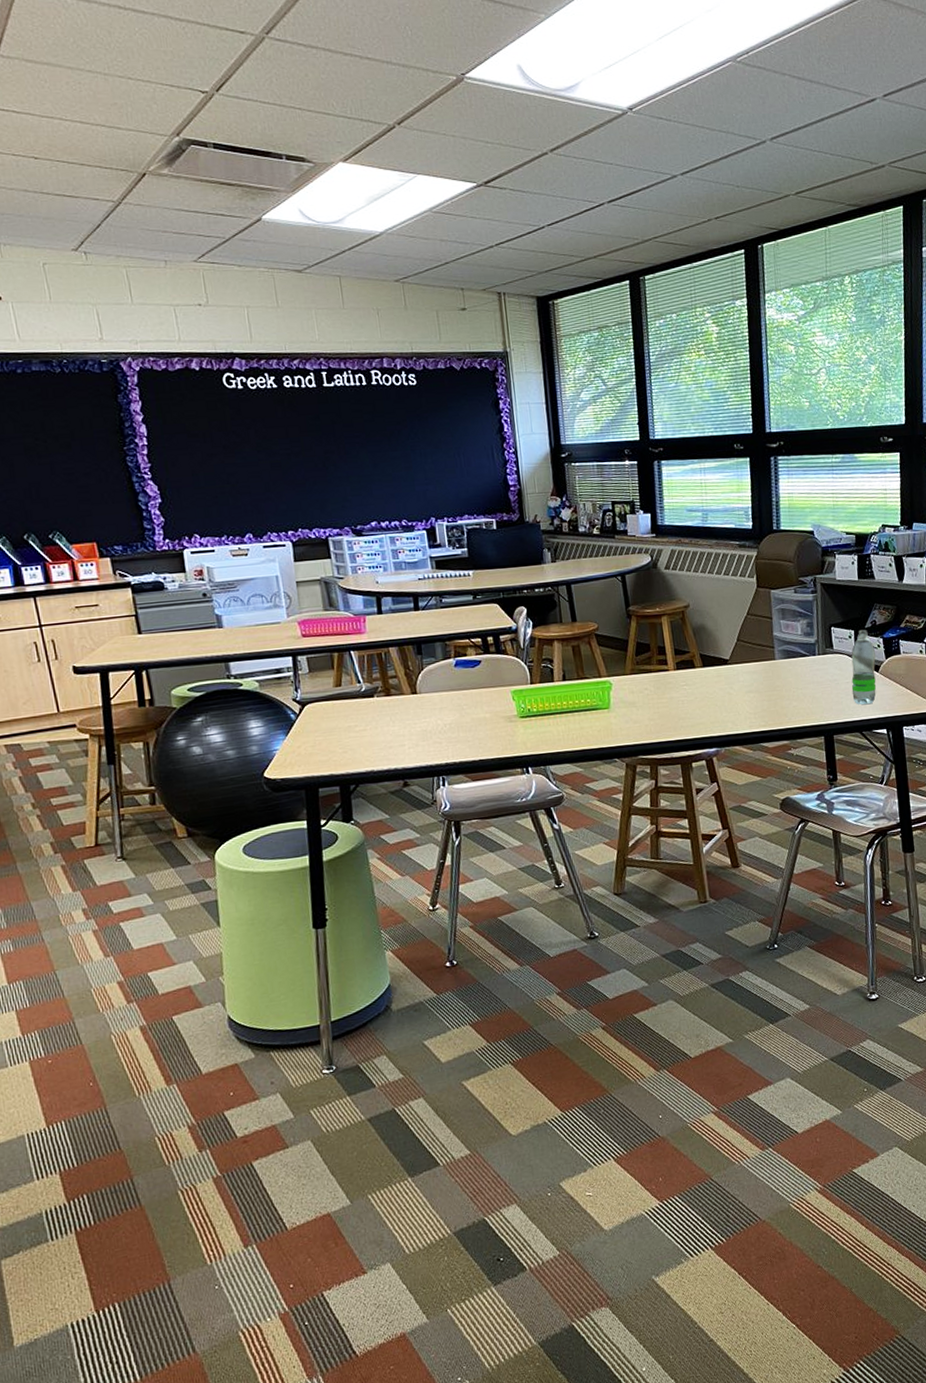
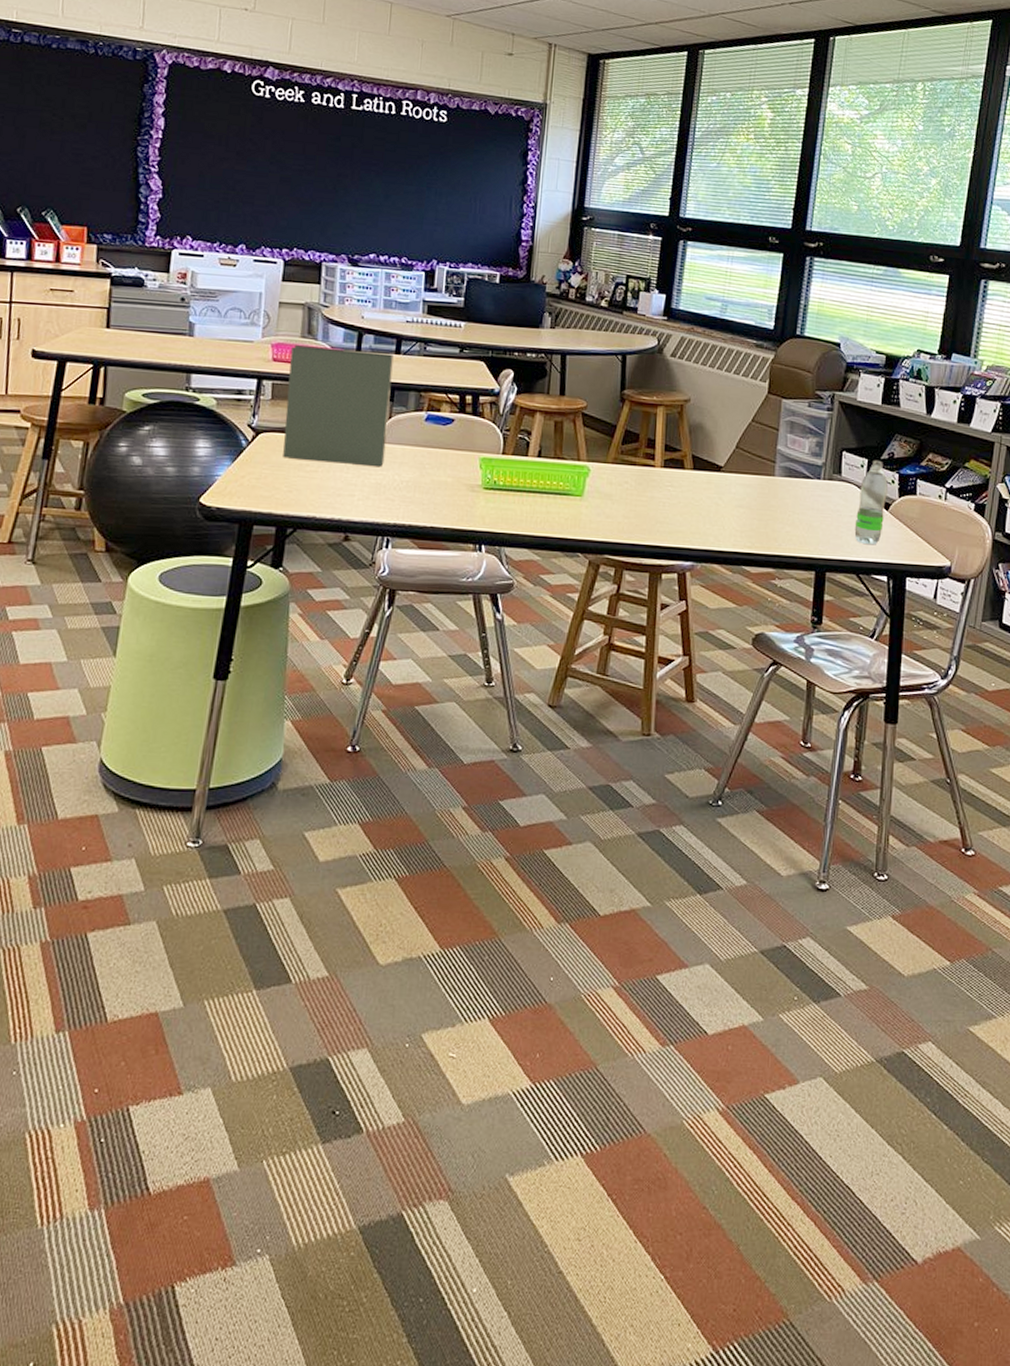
binder: none [316,611,426,723] -> present [283,345,394,466]

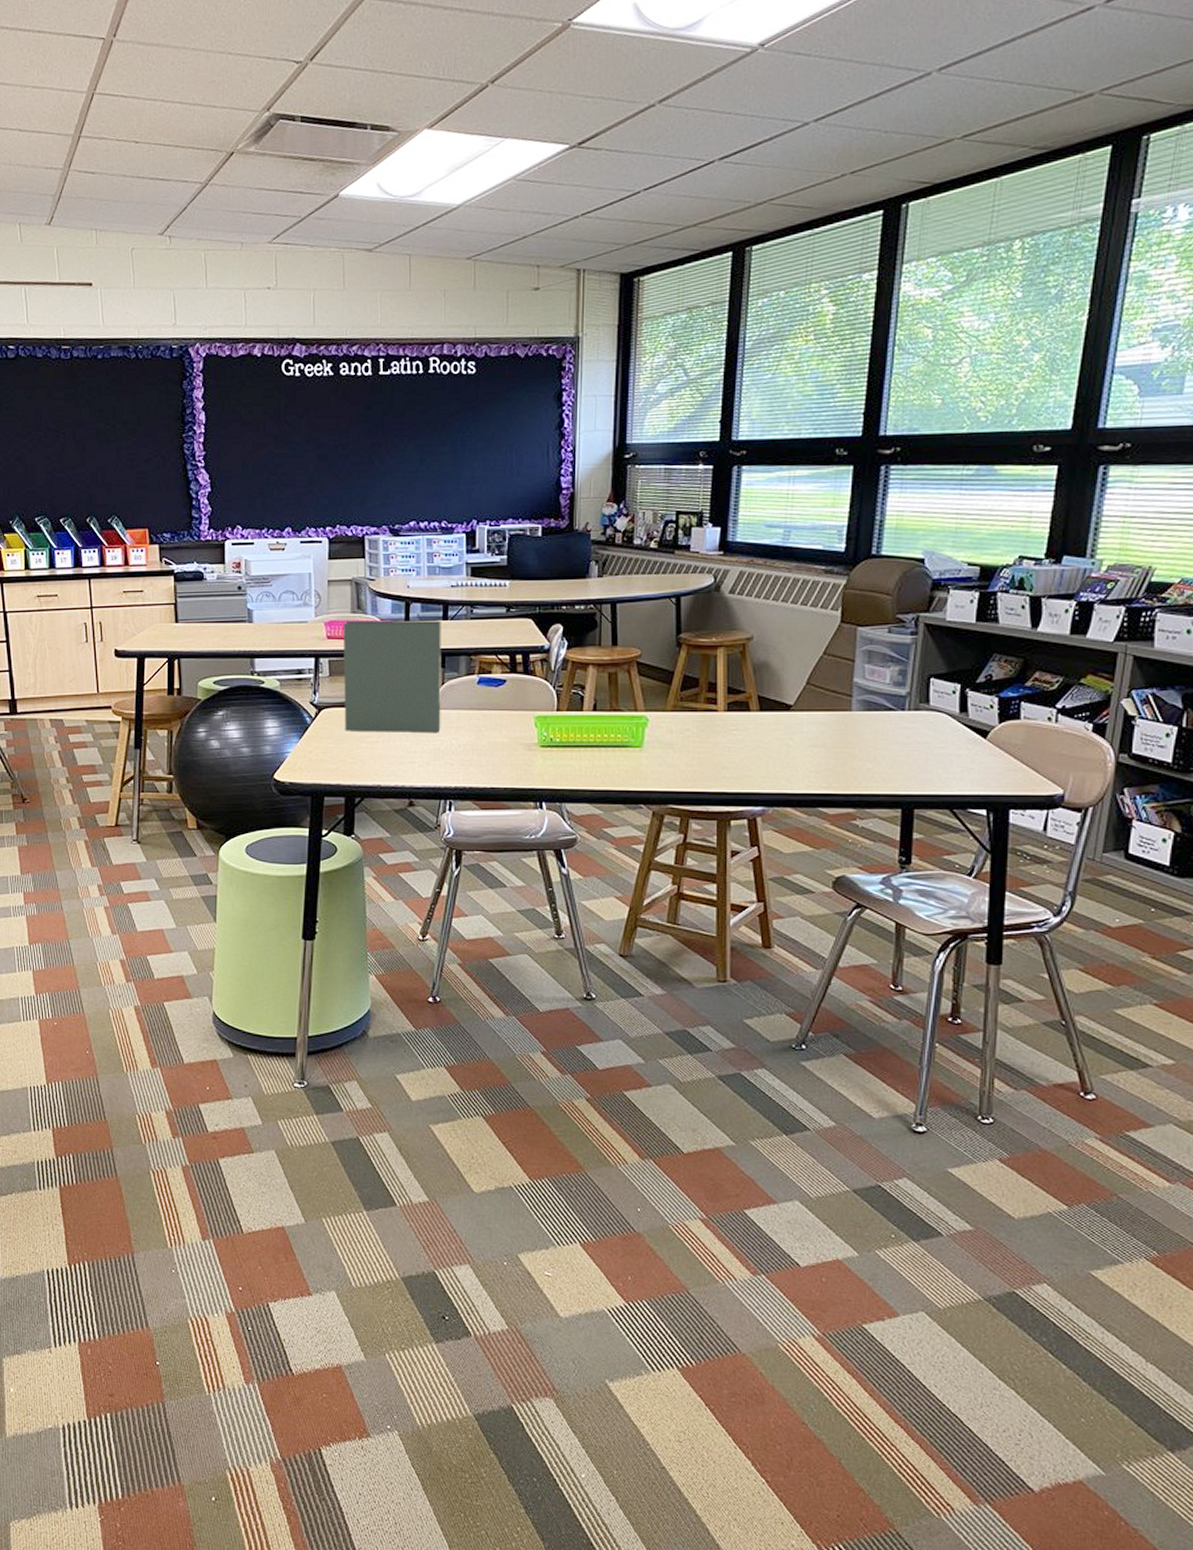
bottle: present [854,460,888,545] -> none [946,684,985,777]

